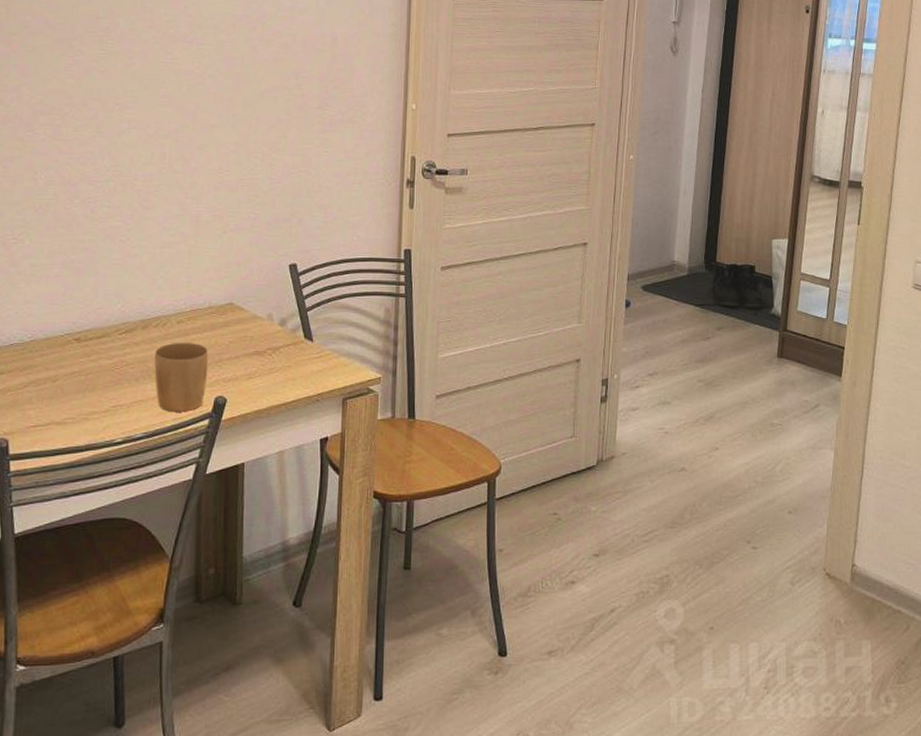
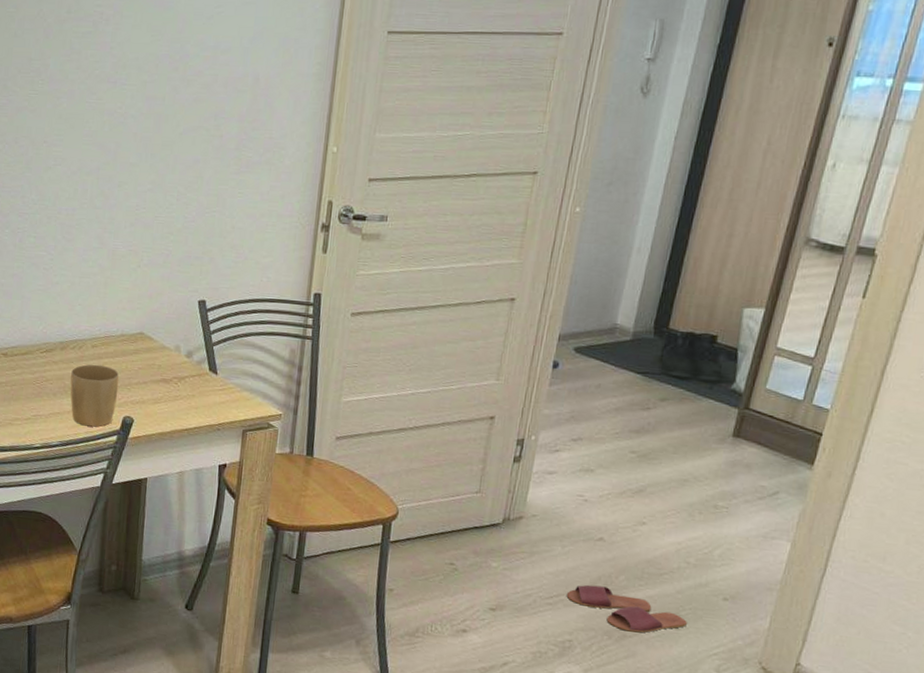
slippers: none [659,516,762,558] -> present [566,584,687,633]

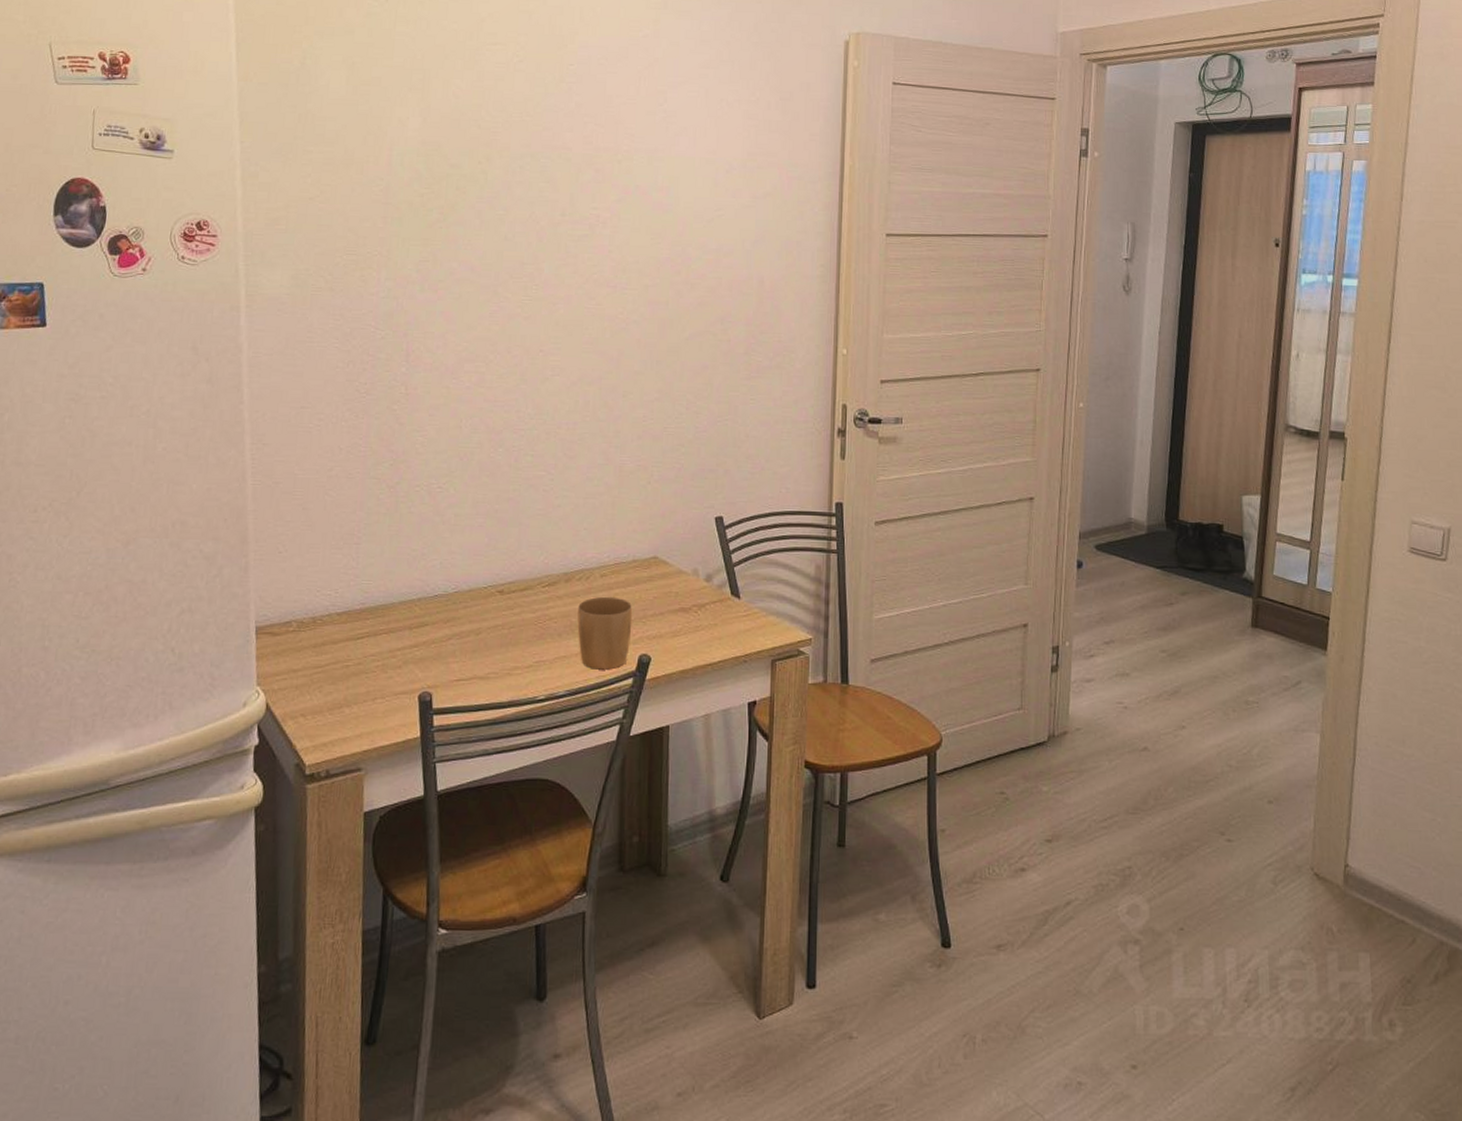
slippers: present [566,584,687,633] -> none [1119,801,1238,850]

